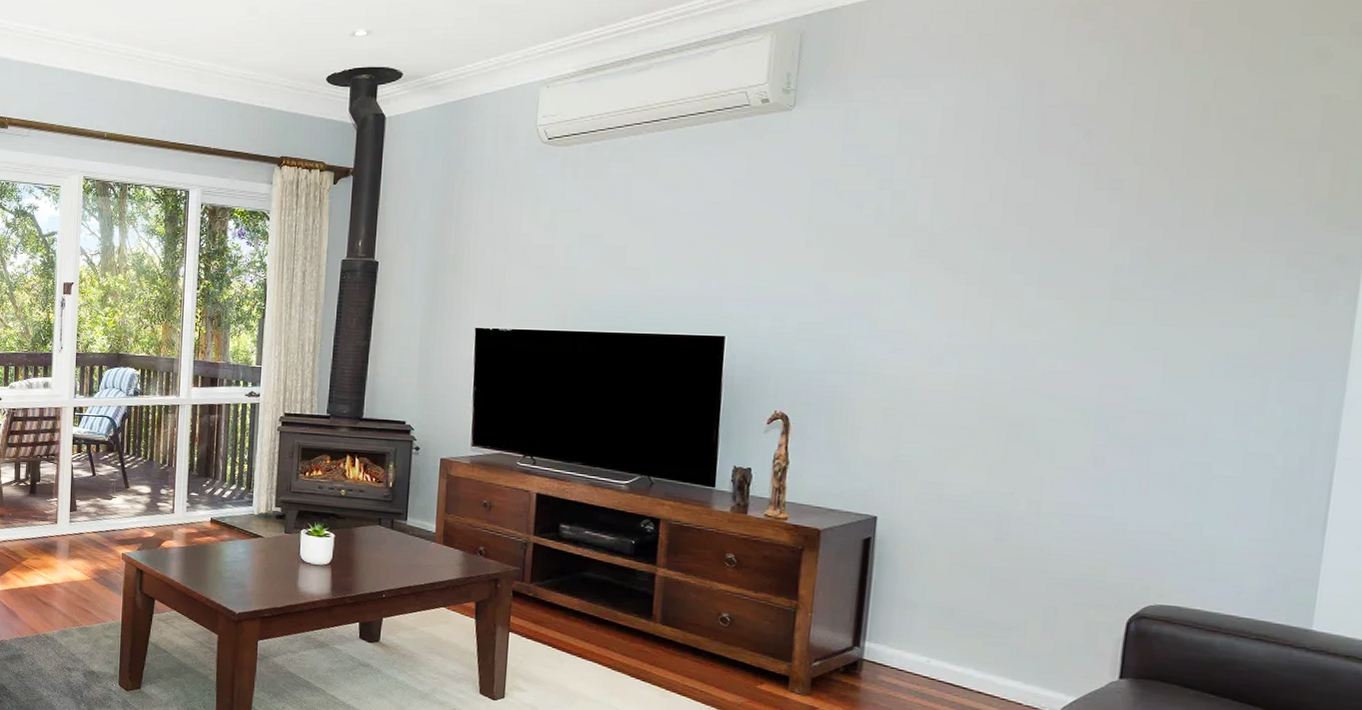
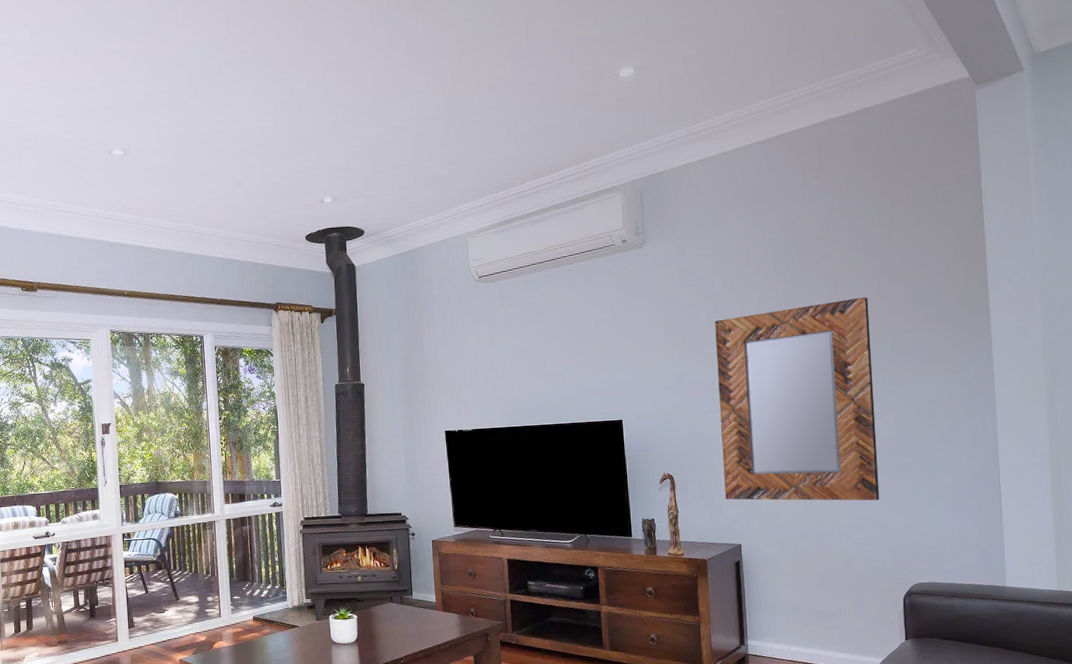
home mirror: none [863,197,1149,484] -> present [715,297,880,501]

